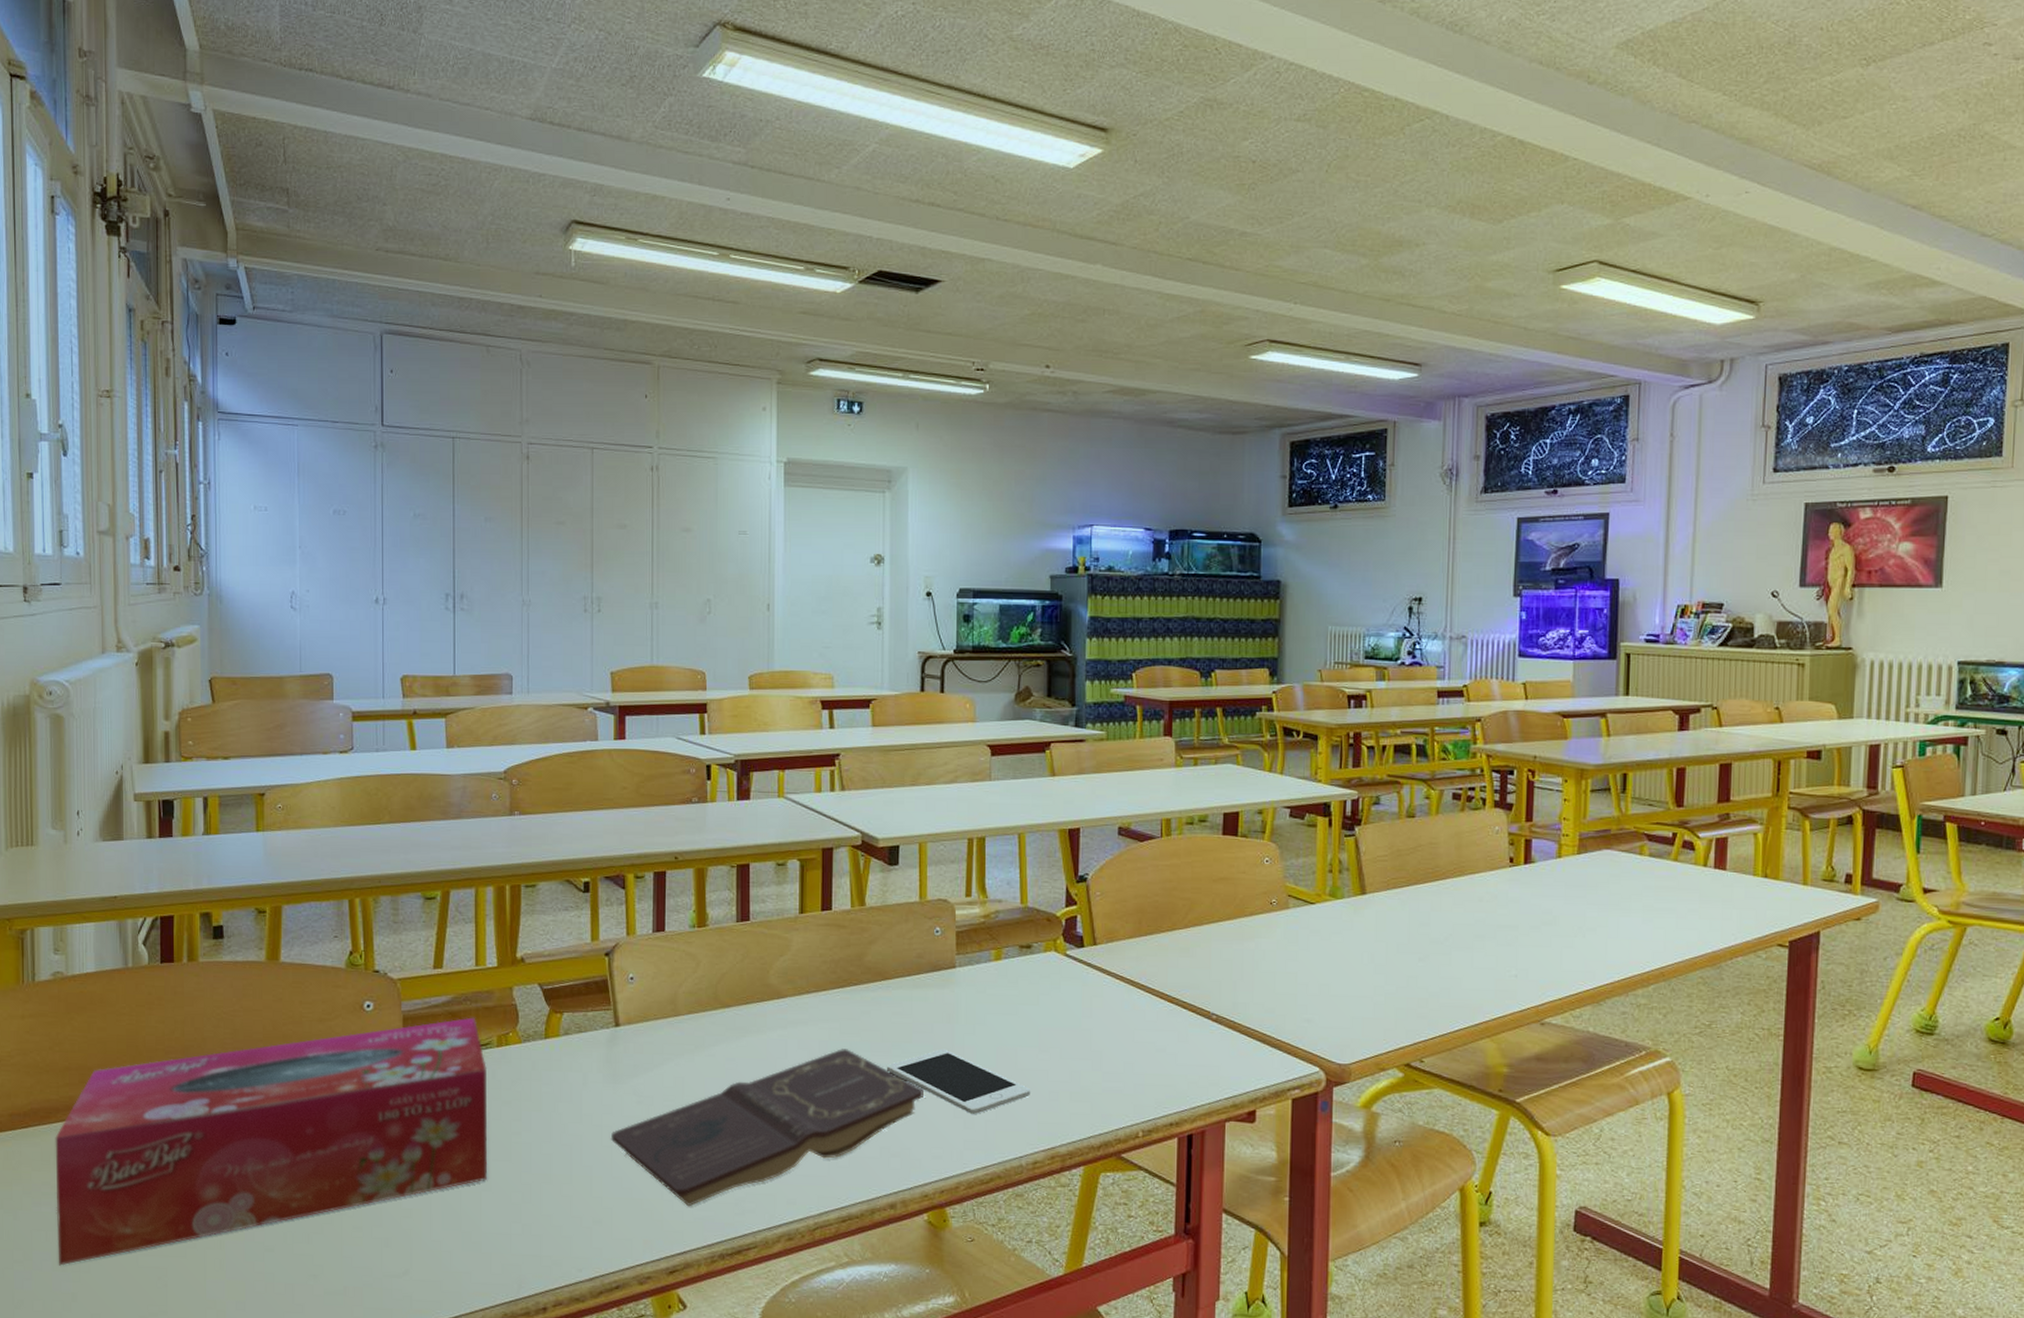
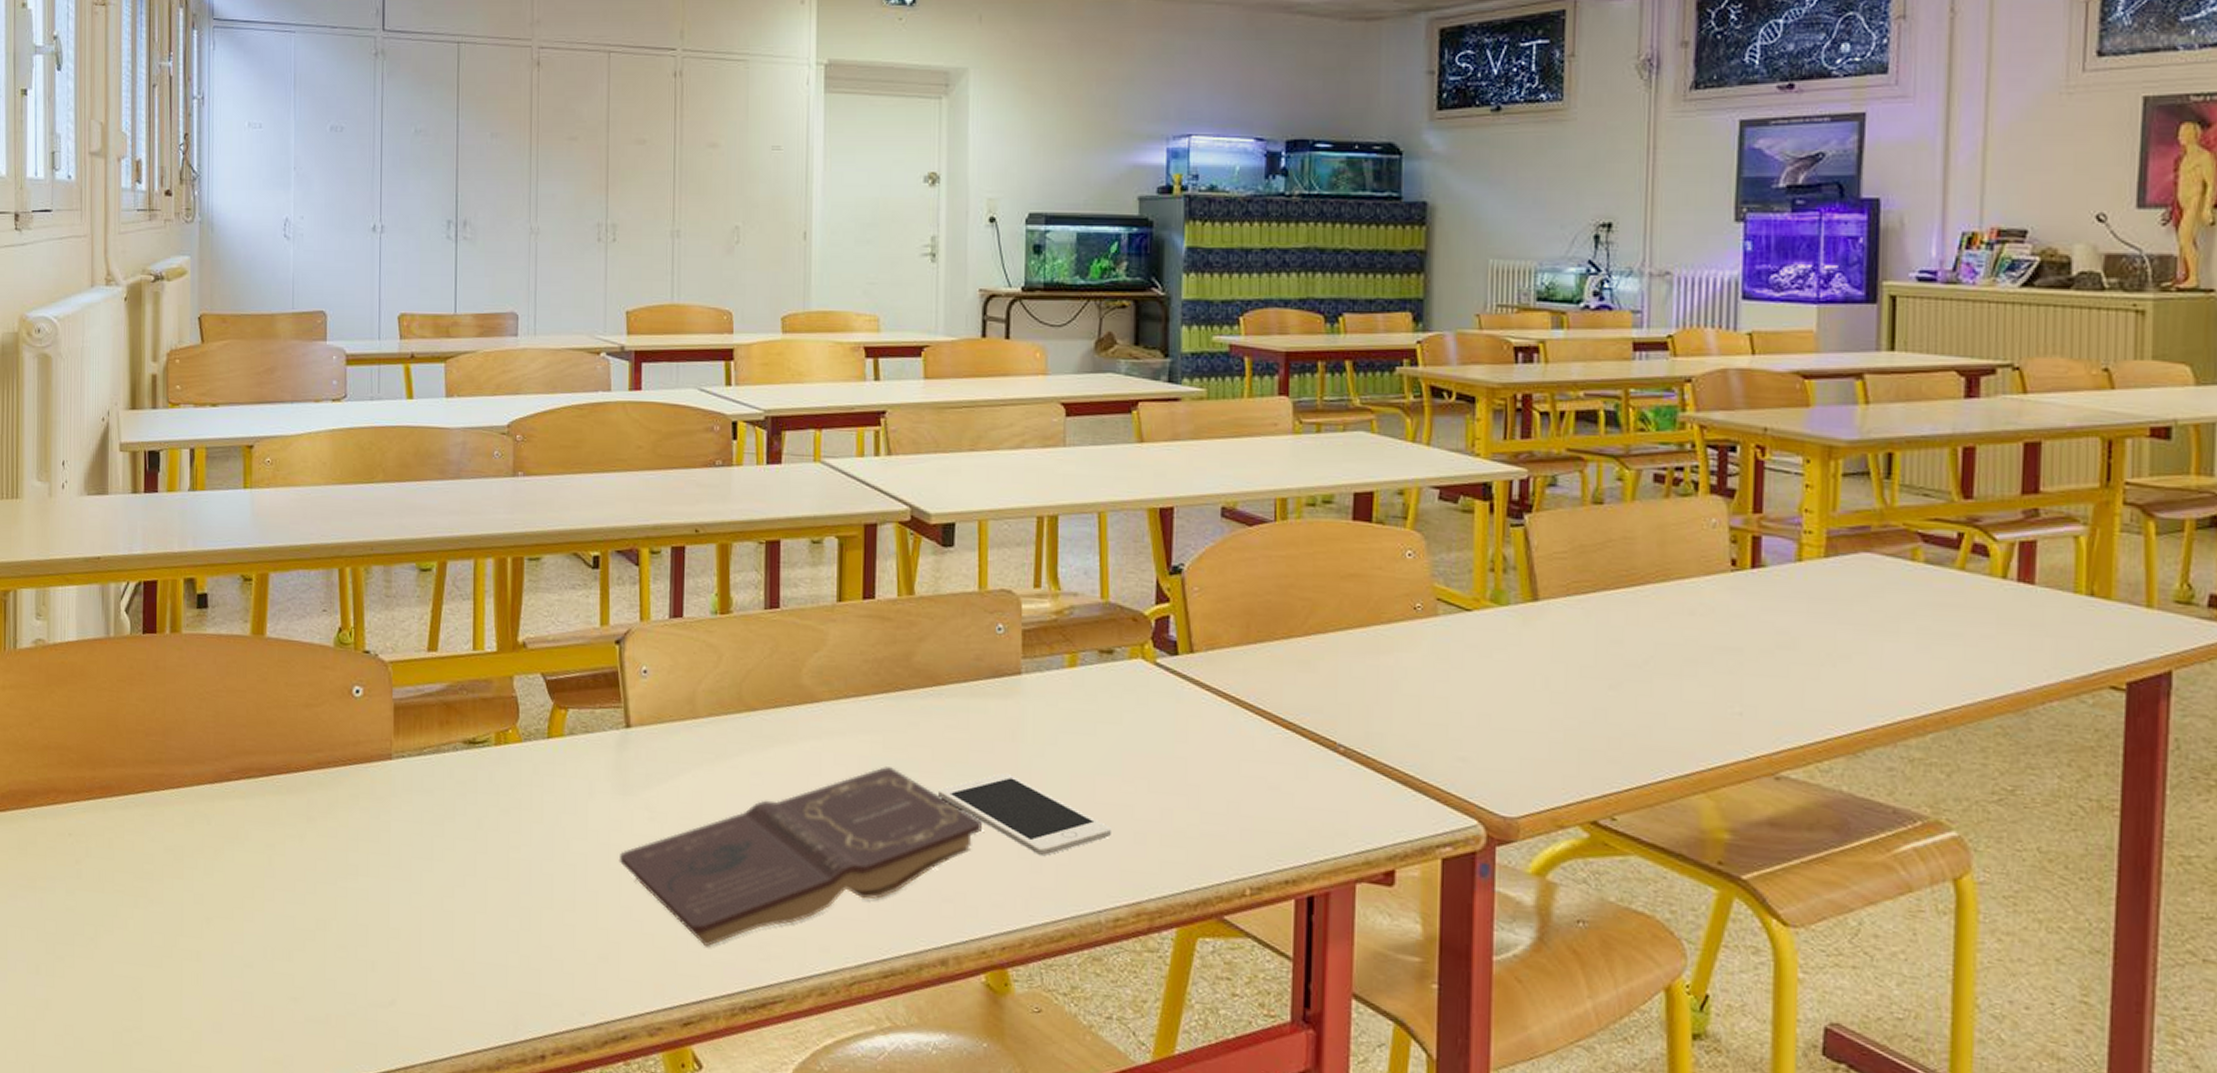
tissue box: present [55,1017,488,1266] -> none [32,709,483,968]

